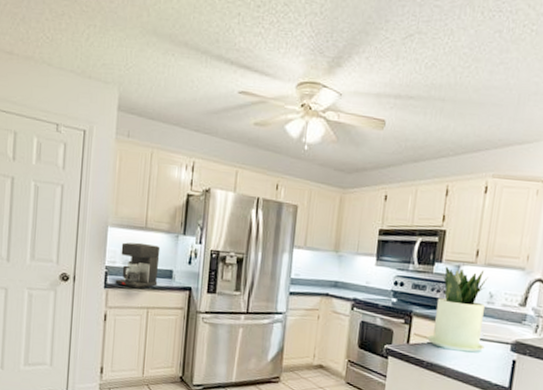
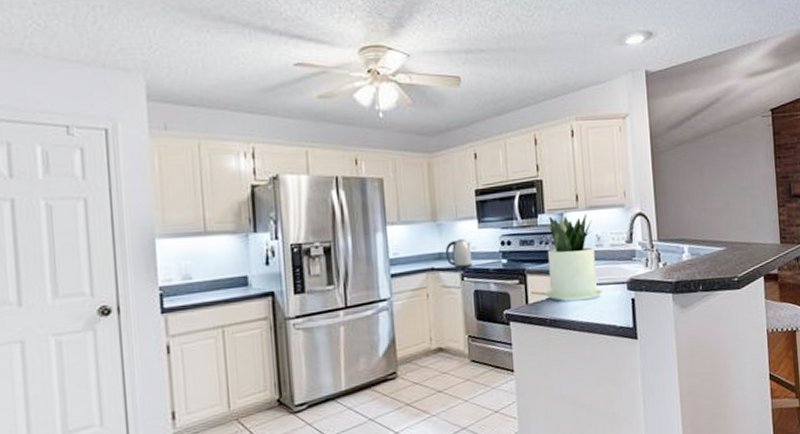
coffee maker: present [115,242,161,289] -> none [174,250,231,307]
kettle: none [341,272,366,300] -> present [445,239,473,269]

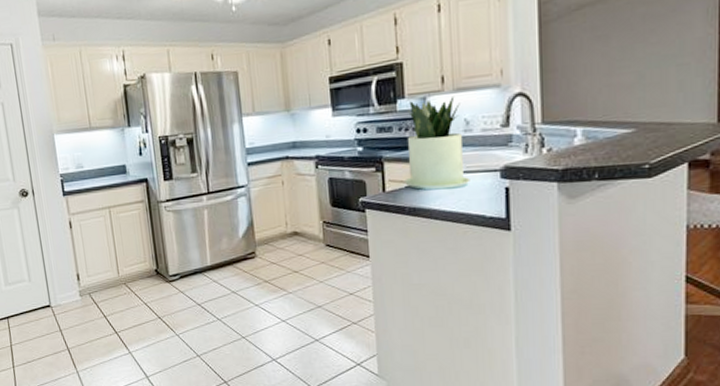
kettle: present [445,239,473,269] -> none [299,127,327,157]

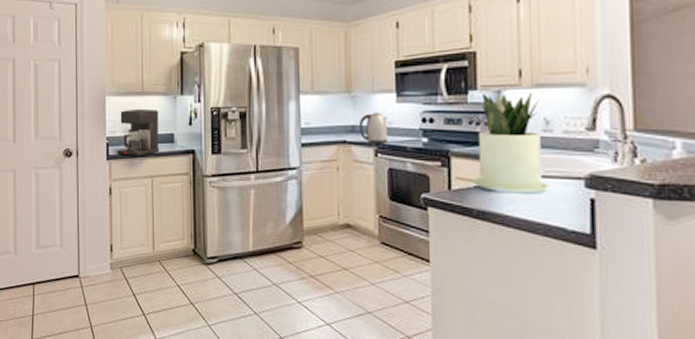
coffee maker: none [70,143,114,191] -> present [117,108,160,158]
kettle: none [299,127,327,157] -> present [358,113,388,144]

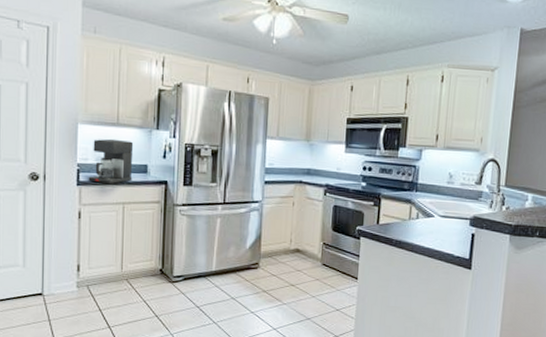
kettle: present [358,113,388,144] -> none [313,159,337,186]
planter: present [473,93,549,194] -> none [395,151,448,229]

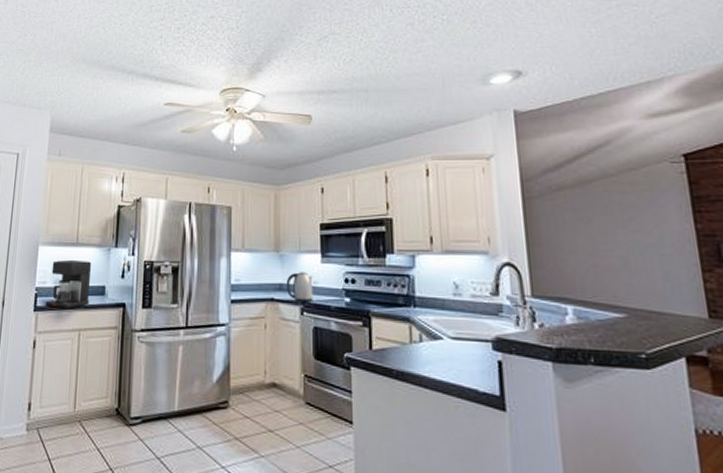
kettle: none [313,159,337,186] -> present [286,272,313,303]

